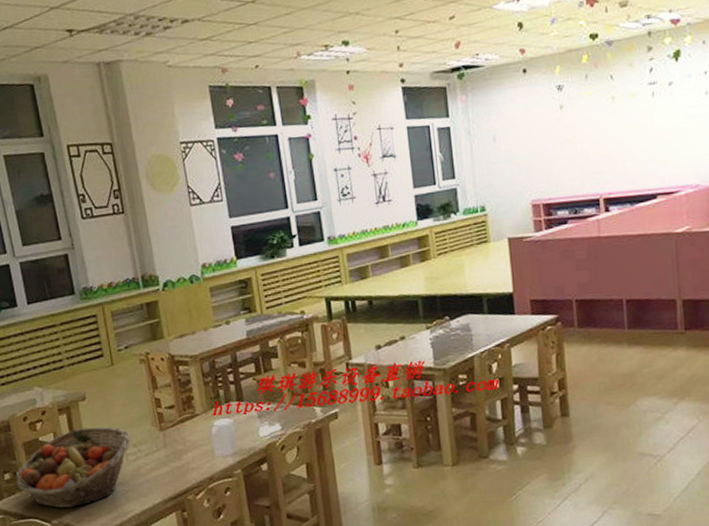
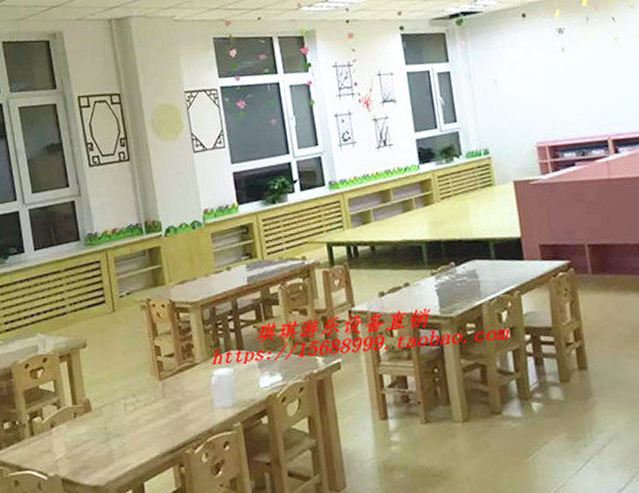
fruit basket: present [16,426,131,508] -> none [15,375,130,460]

